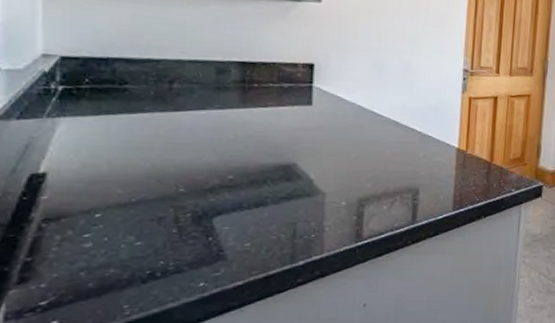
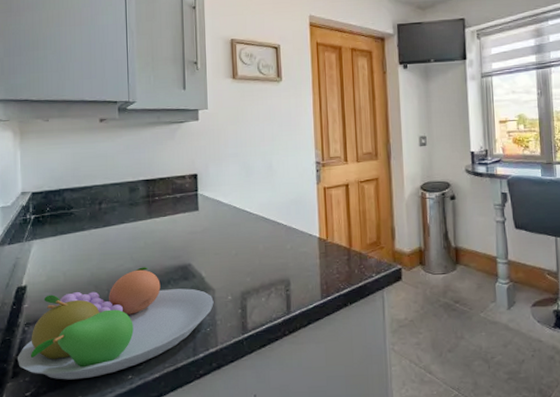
fruit bowl: none [28,162,323,287] -> present [18,267,214,380]

